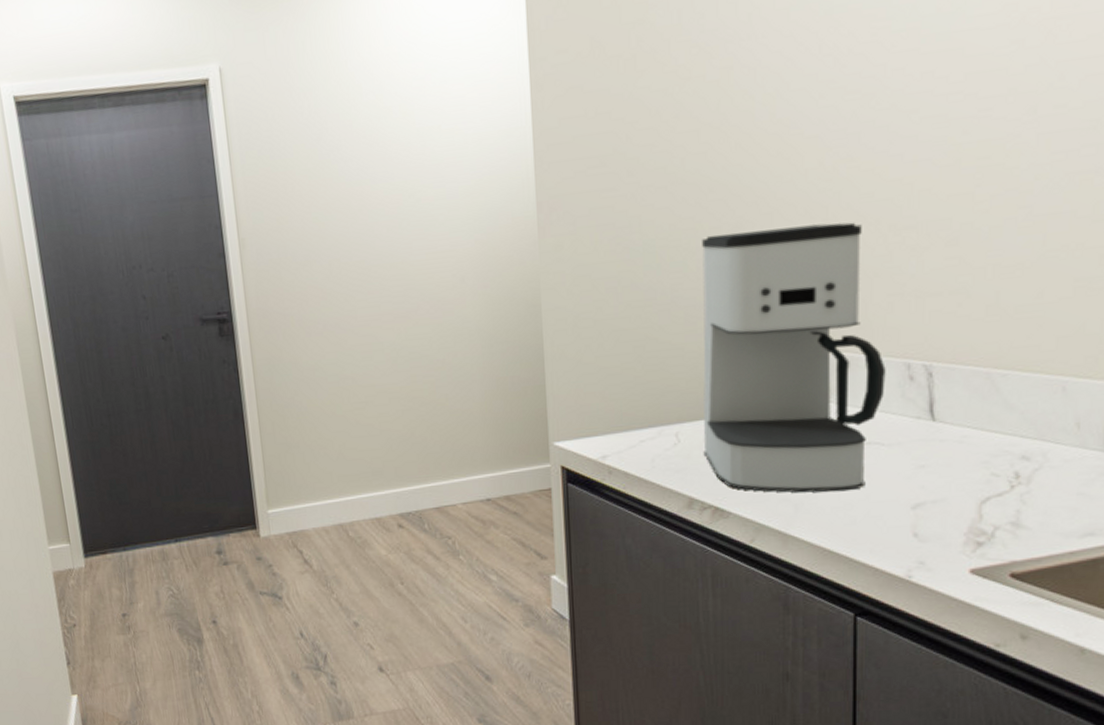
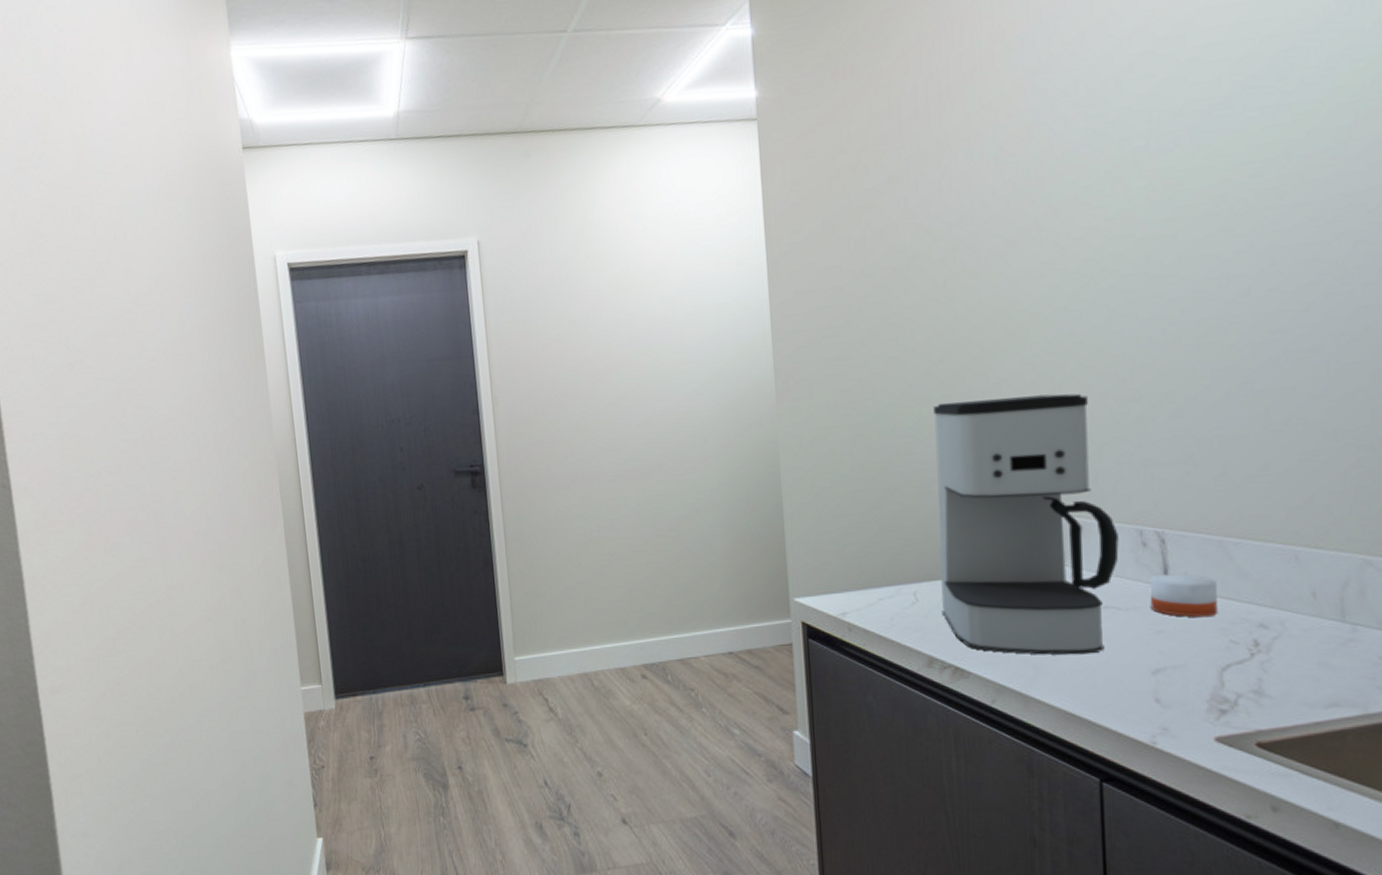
candle: none [913,407,982,451] -> present [1149,573,1217,617]

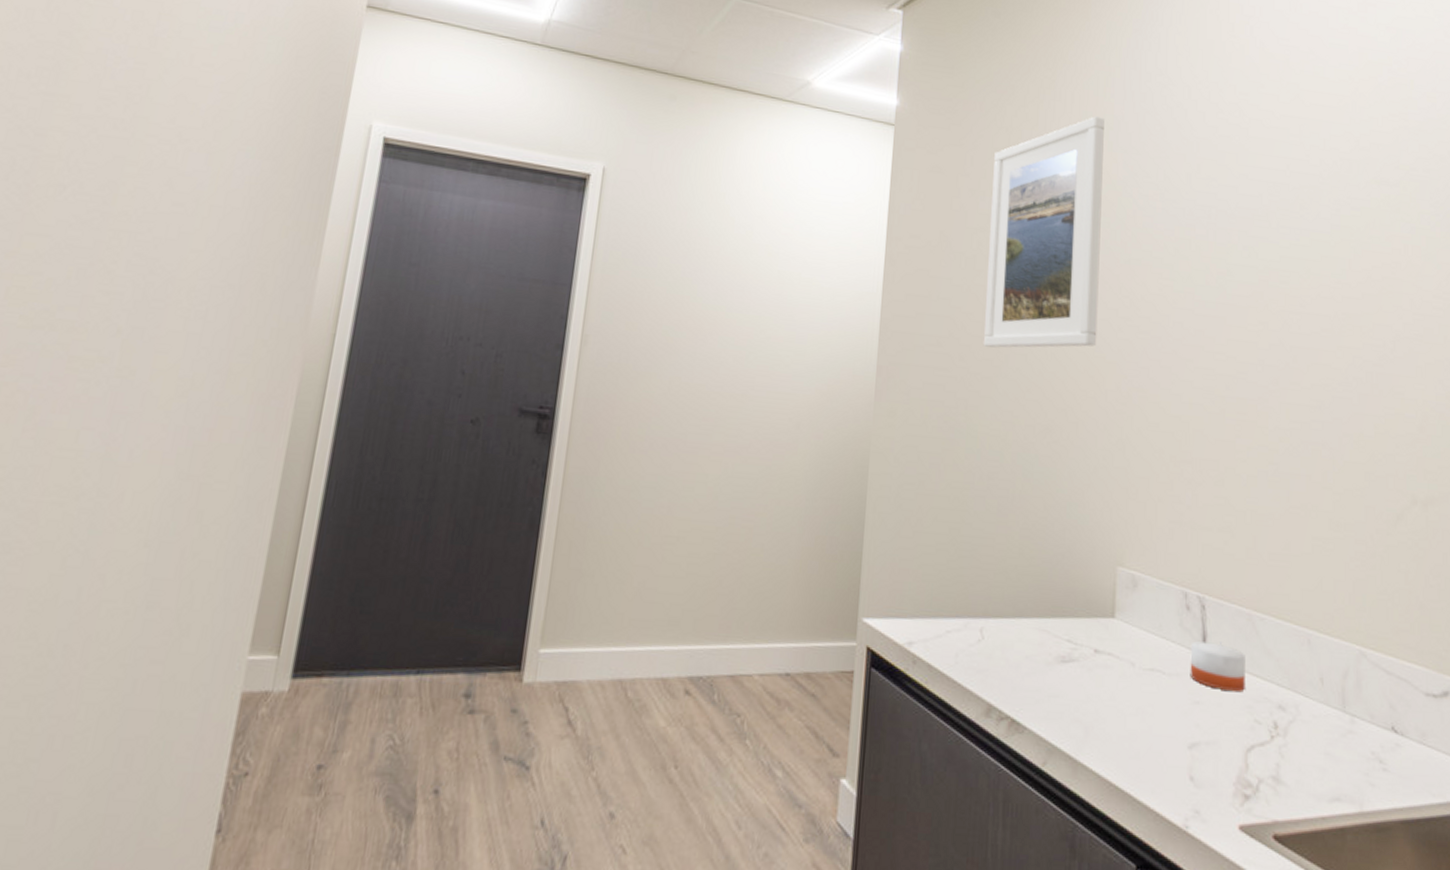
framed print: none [874,41,1016,327] -> present [983,116,1104,348]
coffee maker: present [934,393,1119,655] -> none [1004,431,1167,720]

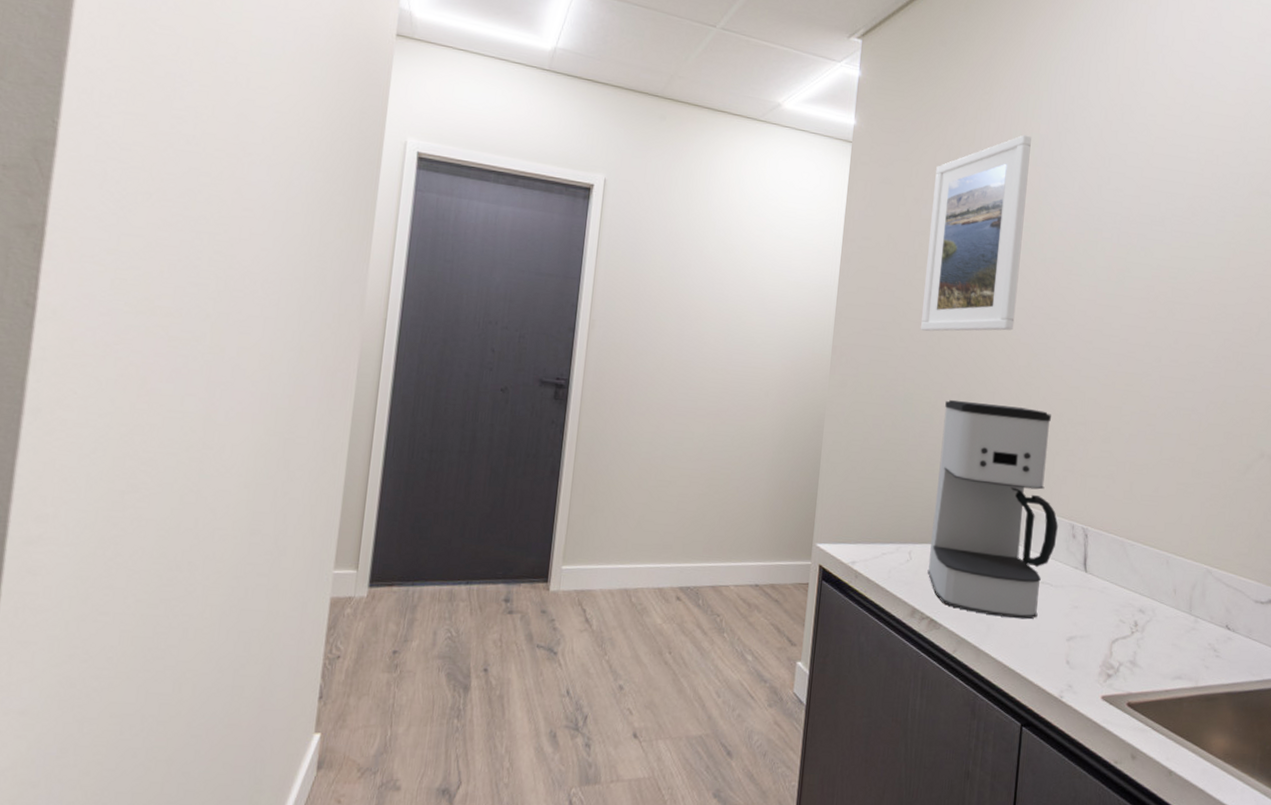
coffee maker: none [1004,431,1167,720] -> present [927,399,1058,619]
candle: present [1190,641,1245,691] -> none [1072,562,1117,599]

